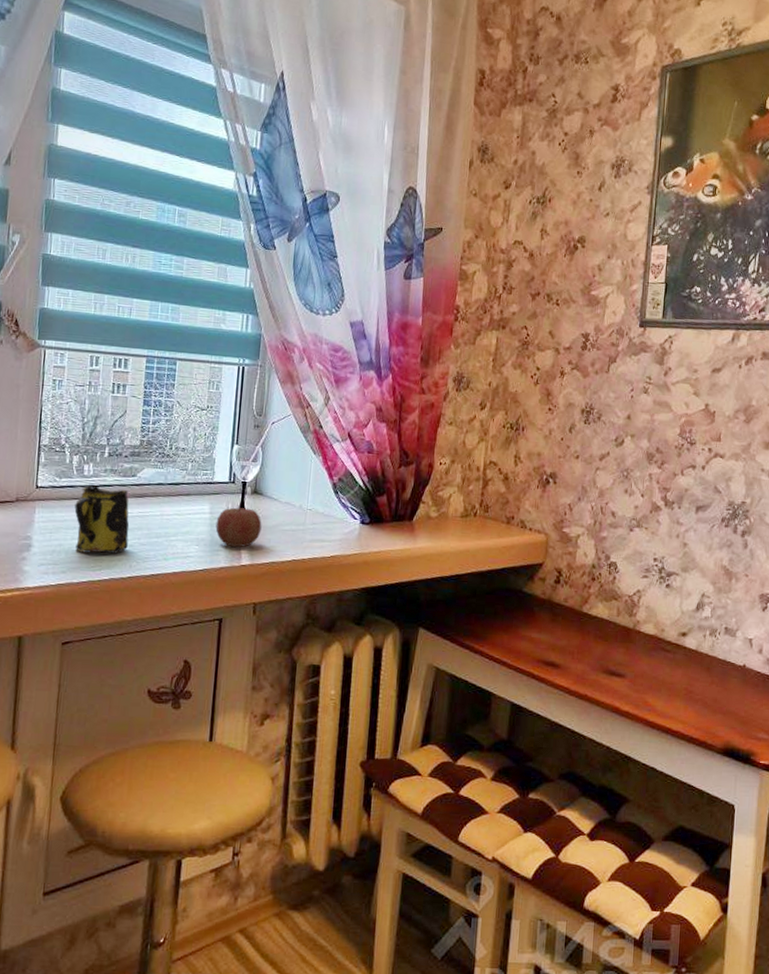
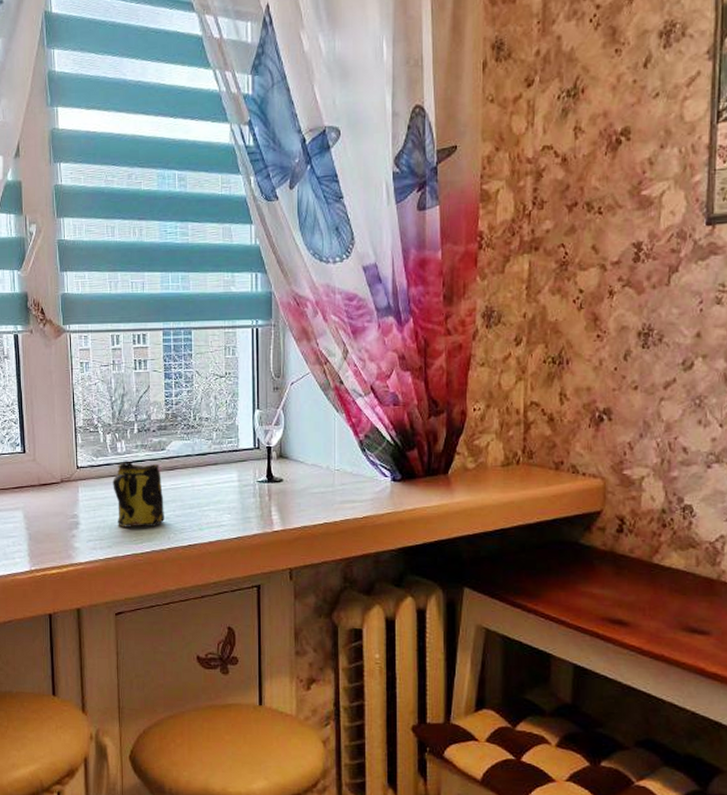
apple: present [215,505,262,548] -> none [245,471,290,514]

